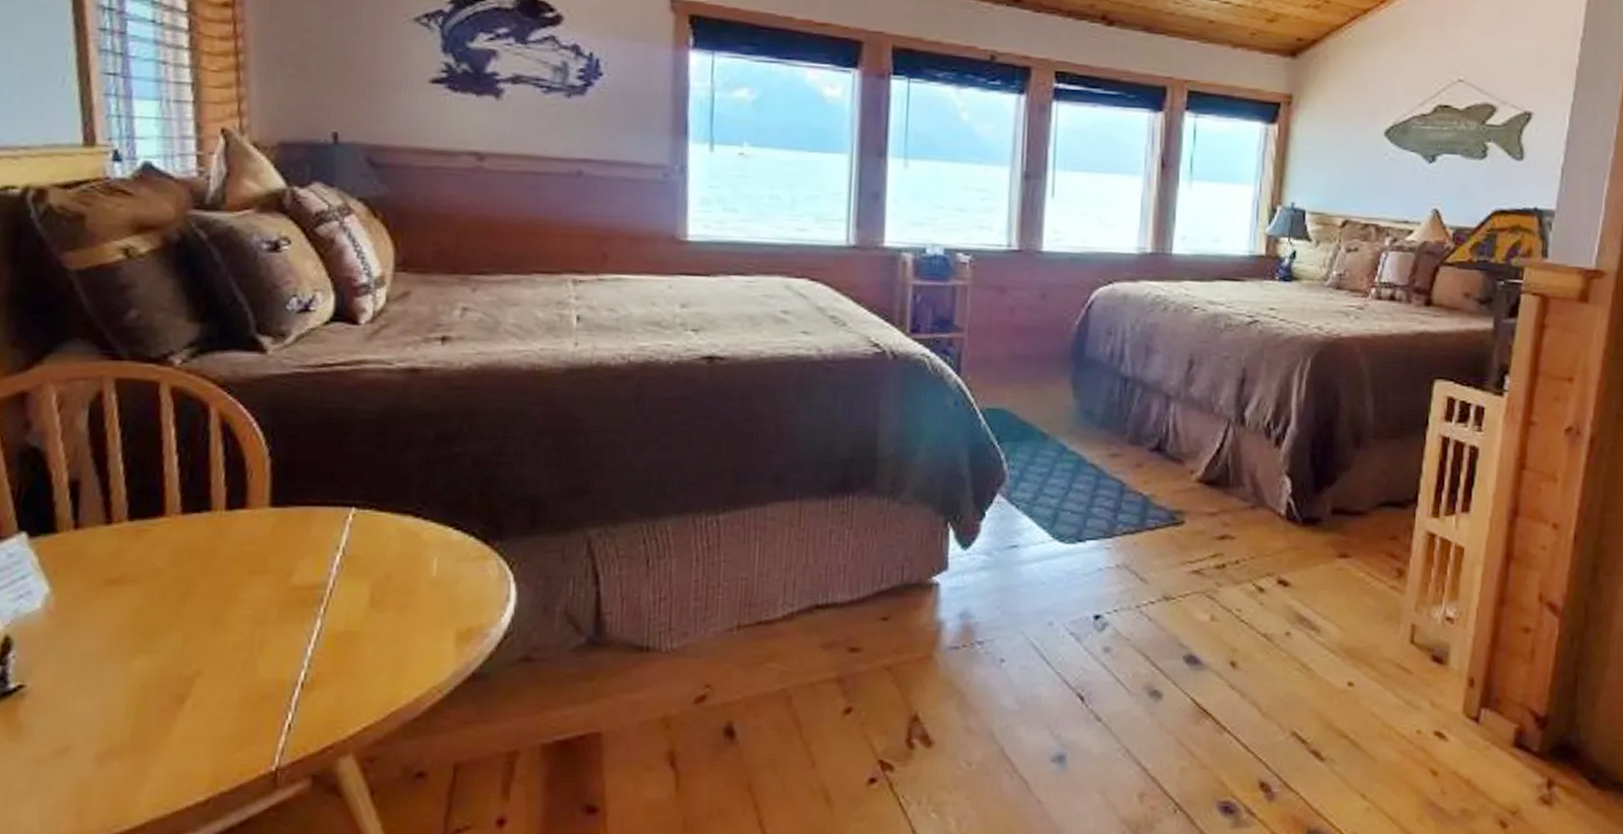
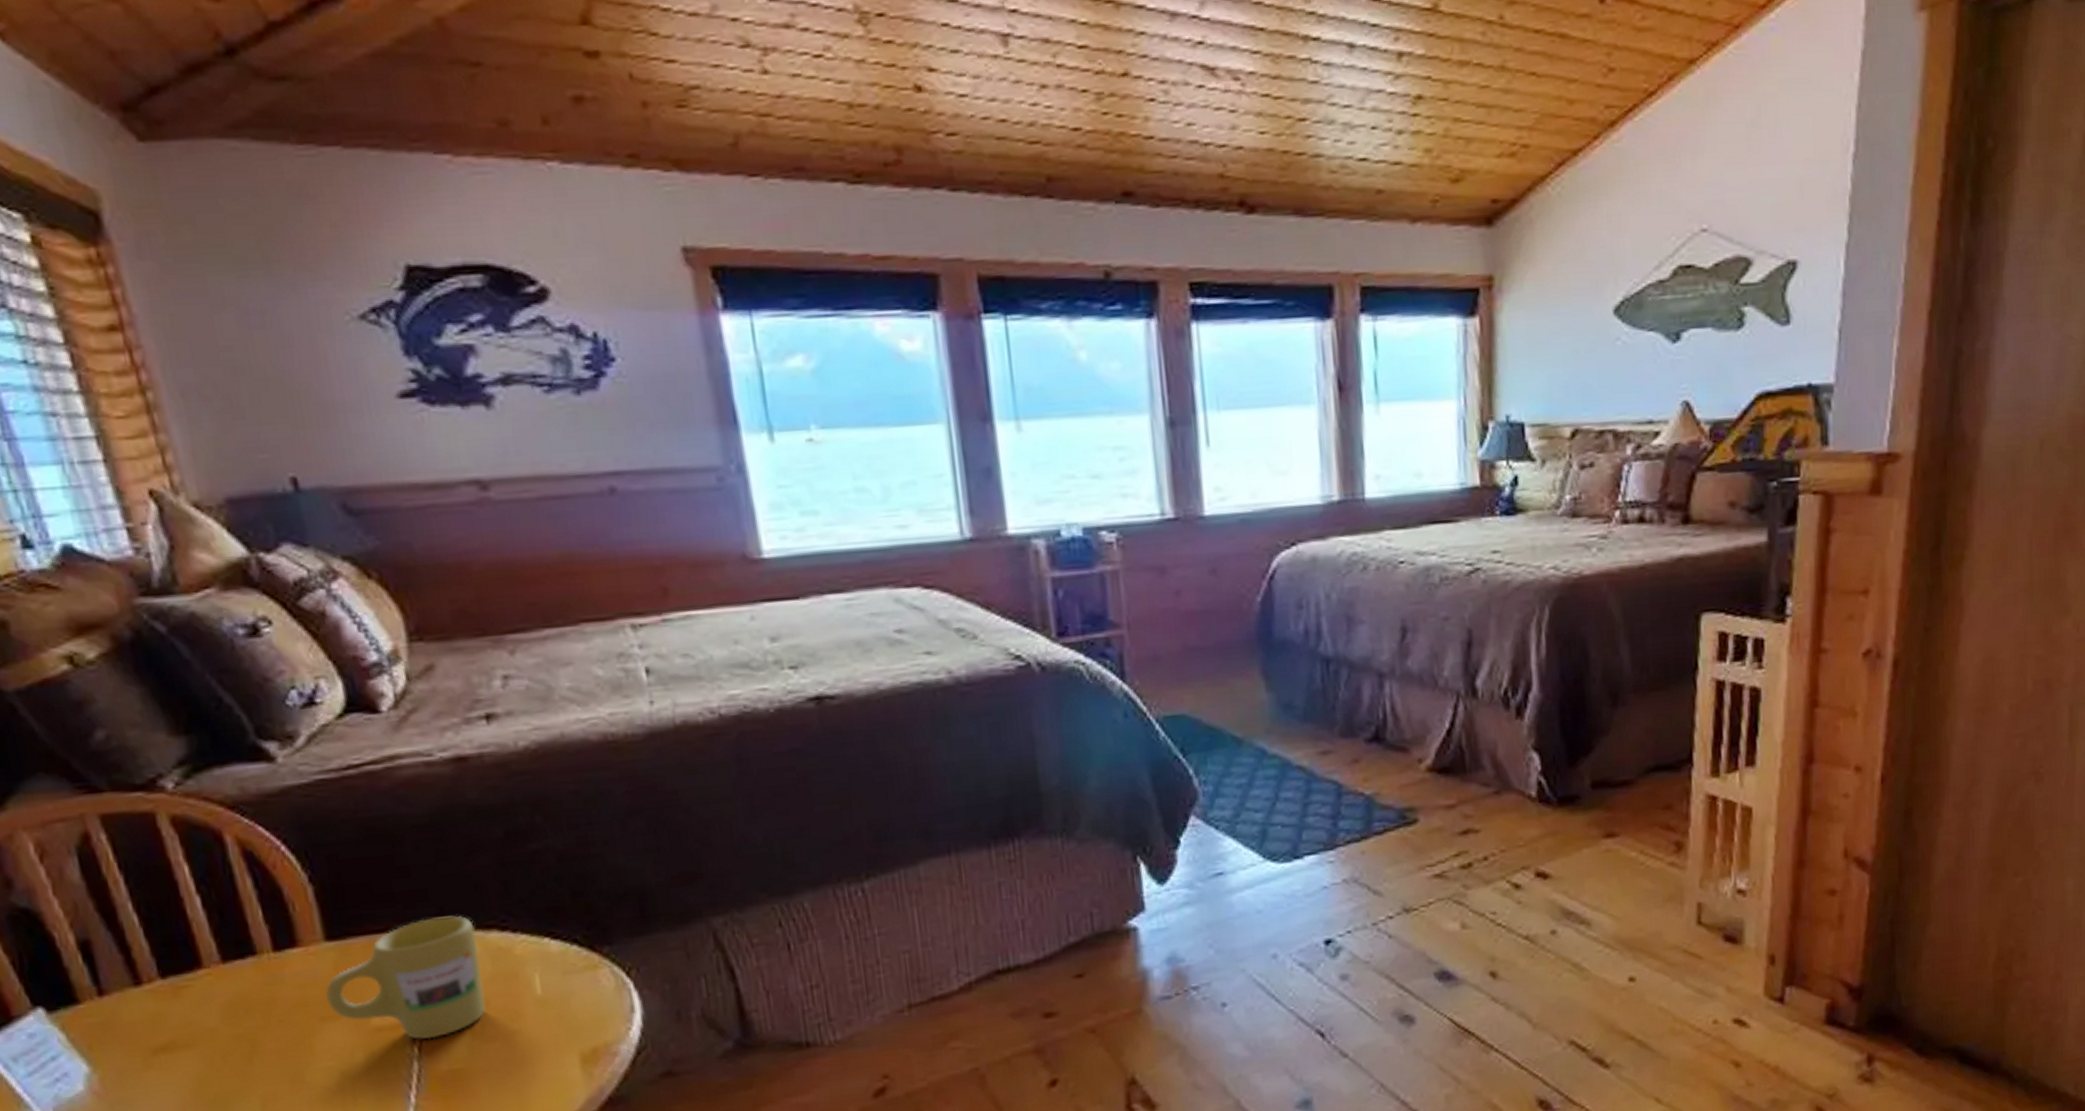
mug: none [258,498,394,603] -> present [325,915,486,1040]

